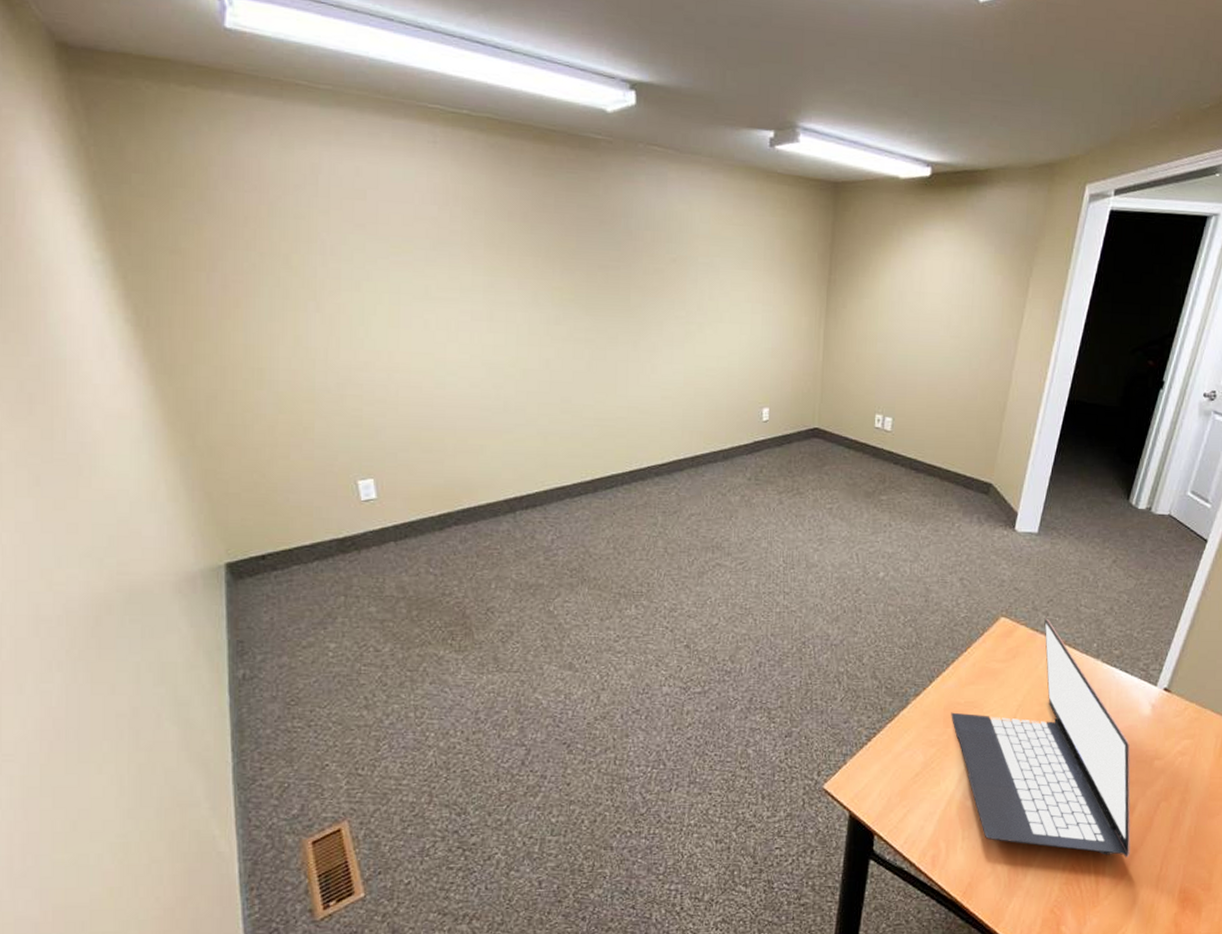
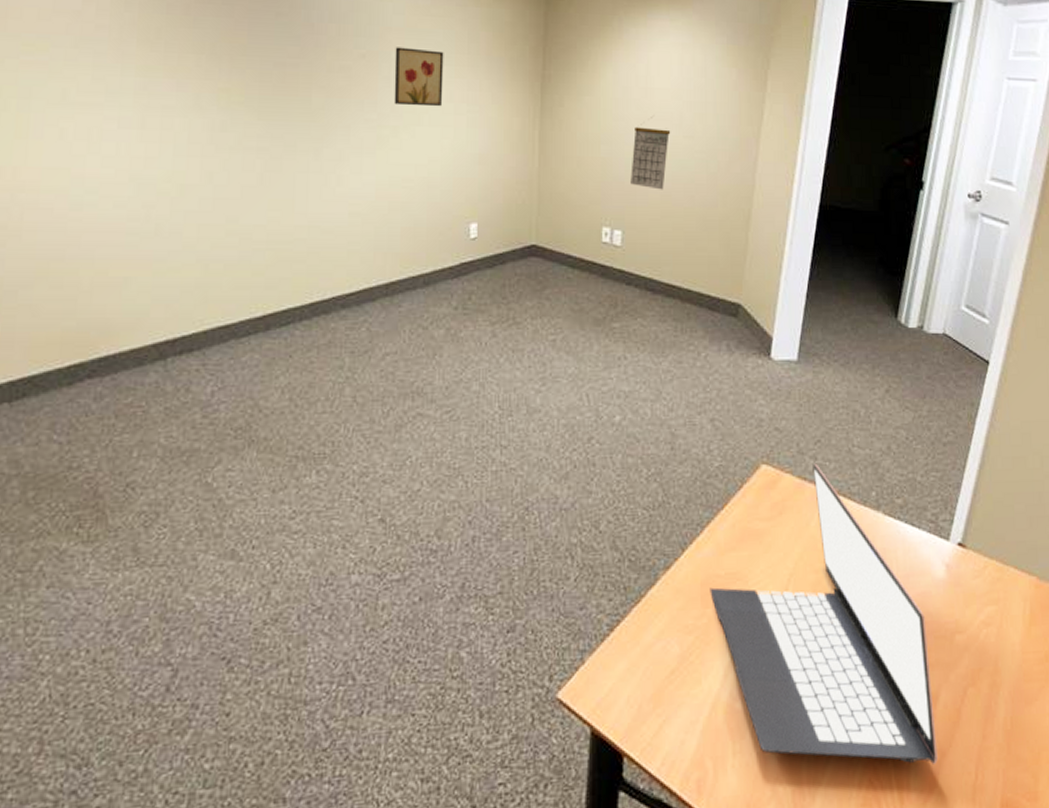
wall art: none [700,252,743,307] -> present [394,47,444,107]
calendar: none [902,318,940,383] -> present [630,117,671,190]

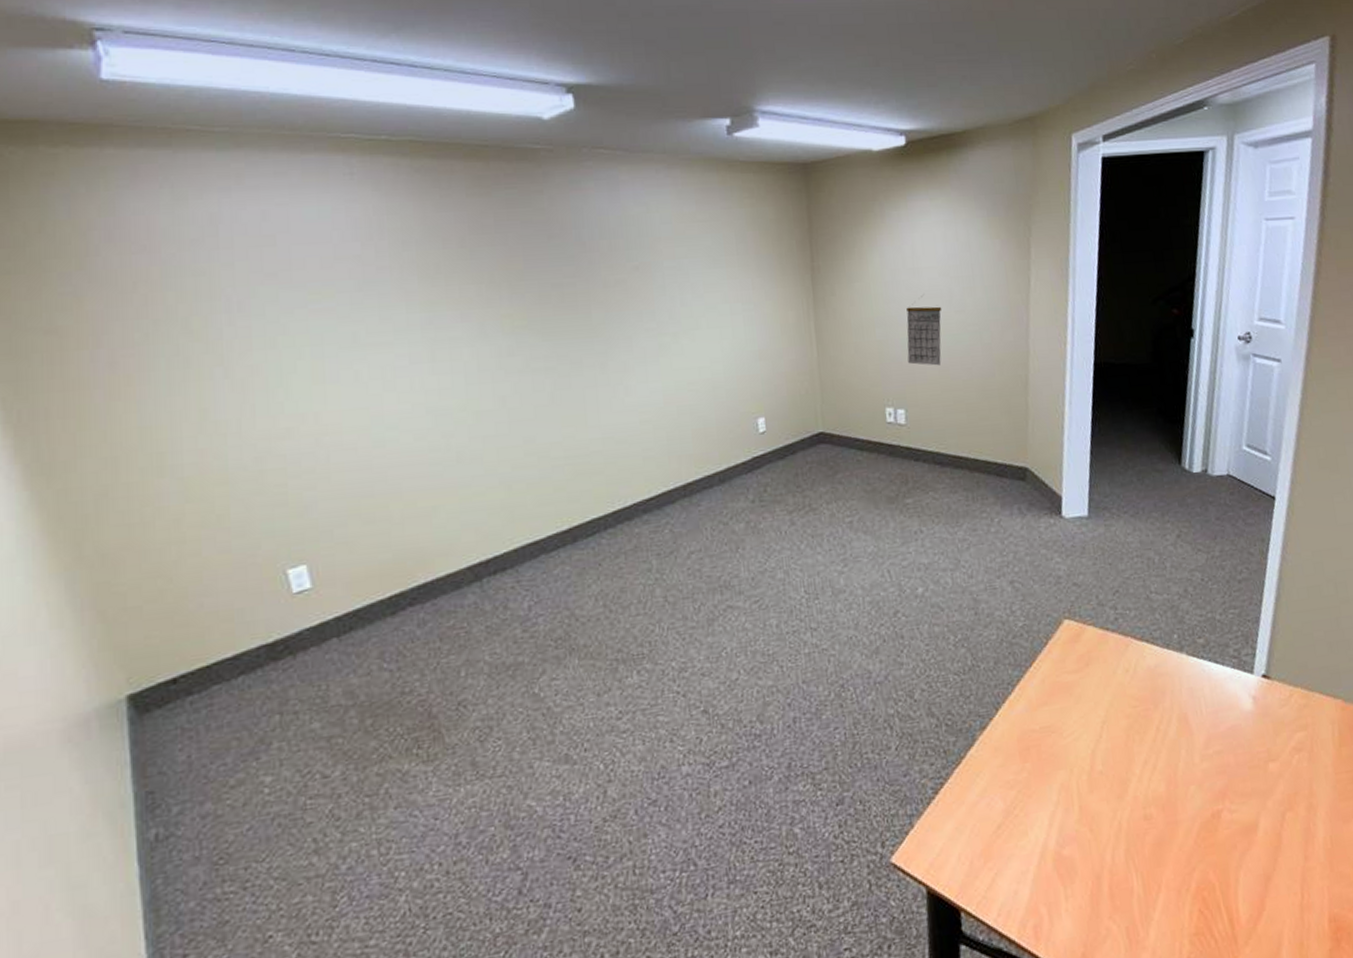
wall art: present [394,47,444,107] -> none [666,255,718,312]
laptop: present [710,463,938,764] -> none [1026,613,1263,895]

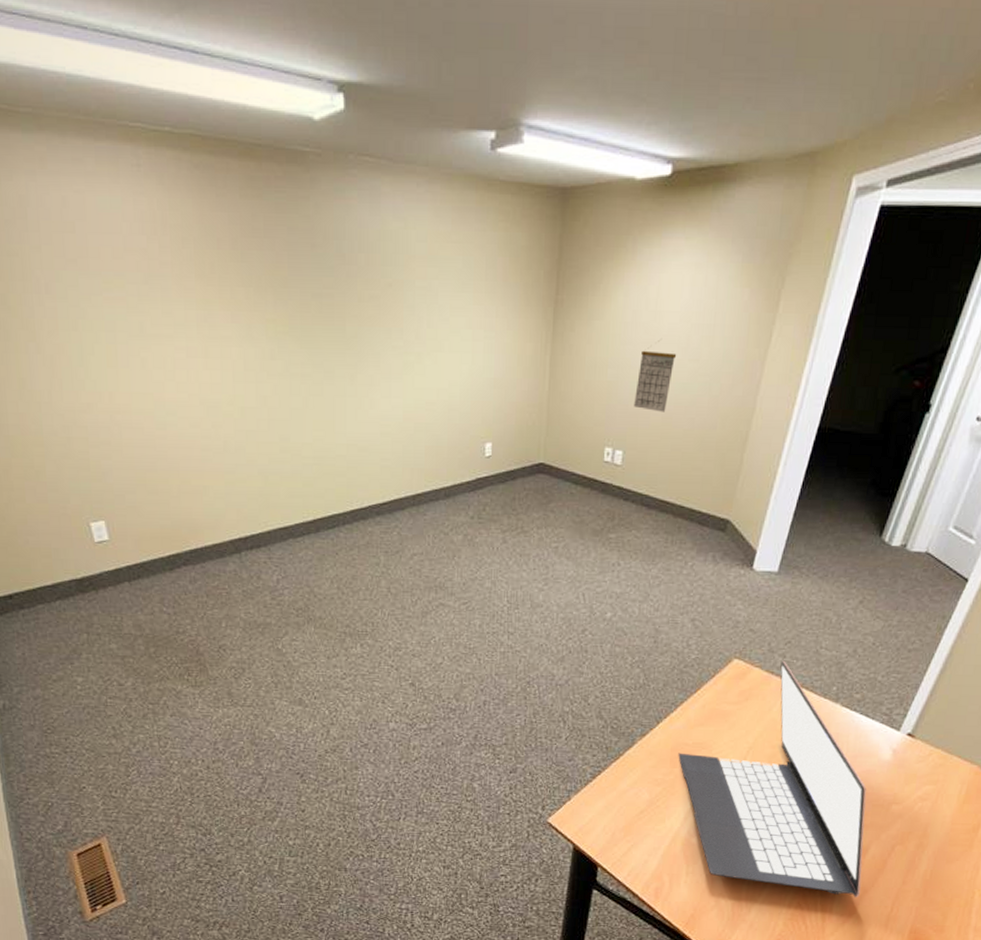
laptop: none [1026,613,1263,895] -> present [678,660,867,897]

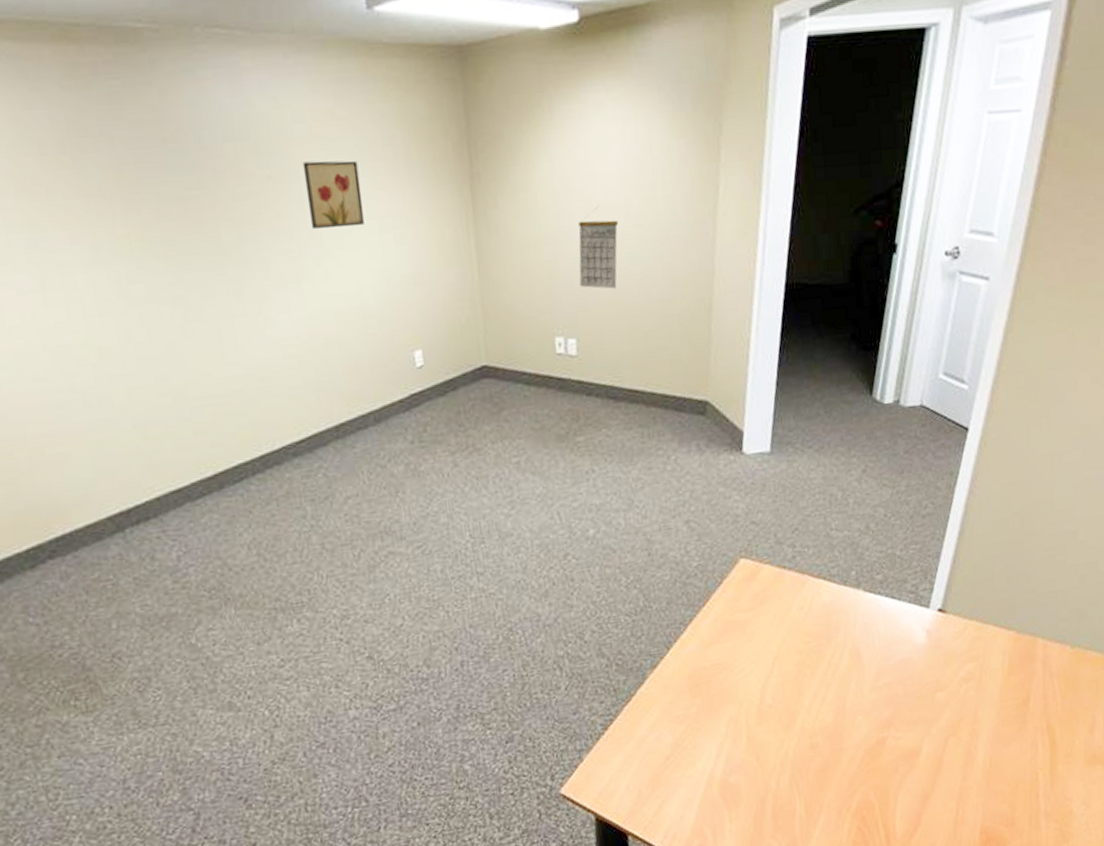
wall art: none [418,275,463,334] -> present [302,160,365,230]
laptop: present [678,660,867,897] -> none [697,551,921,817]

